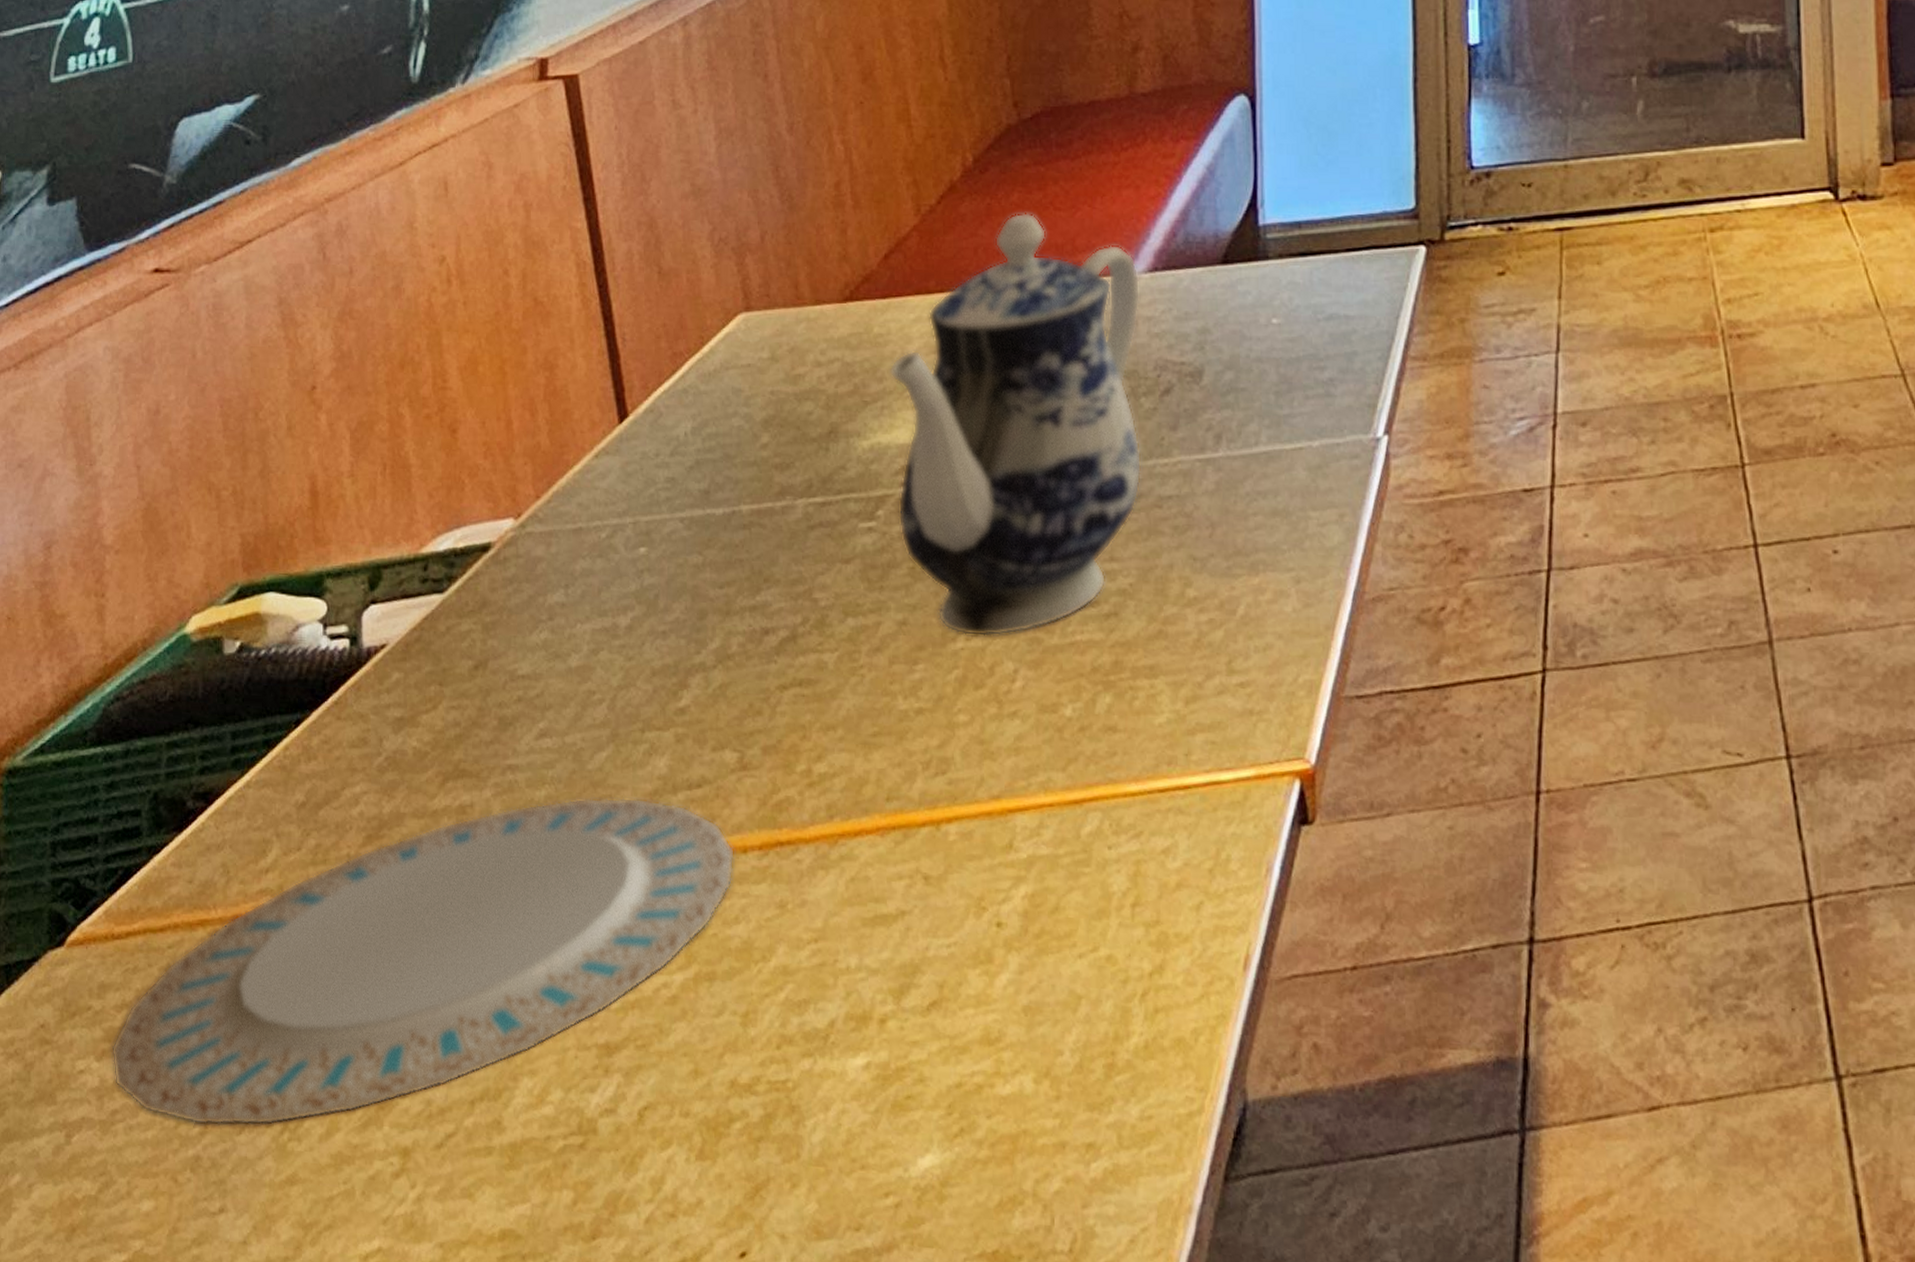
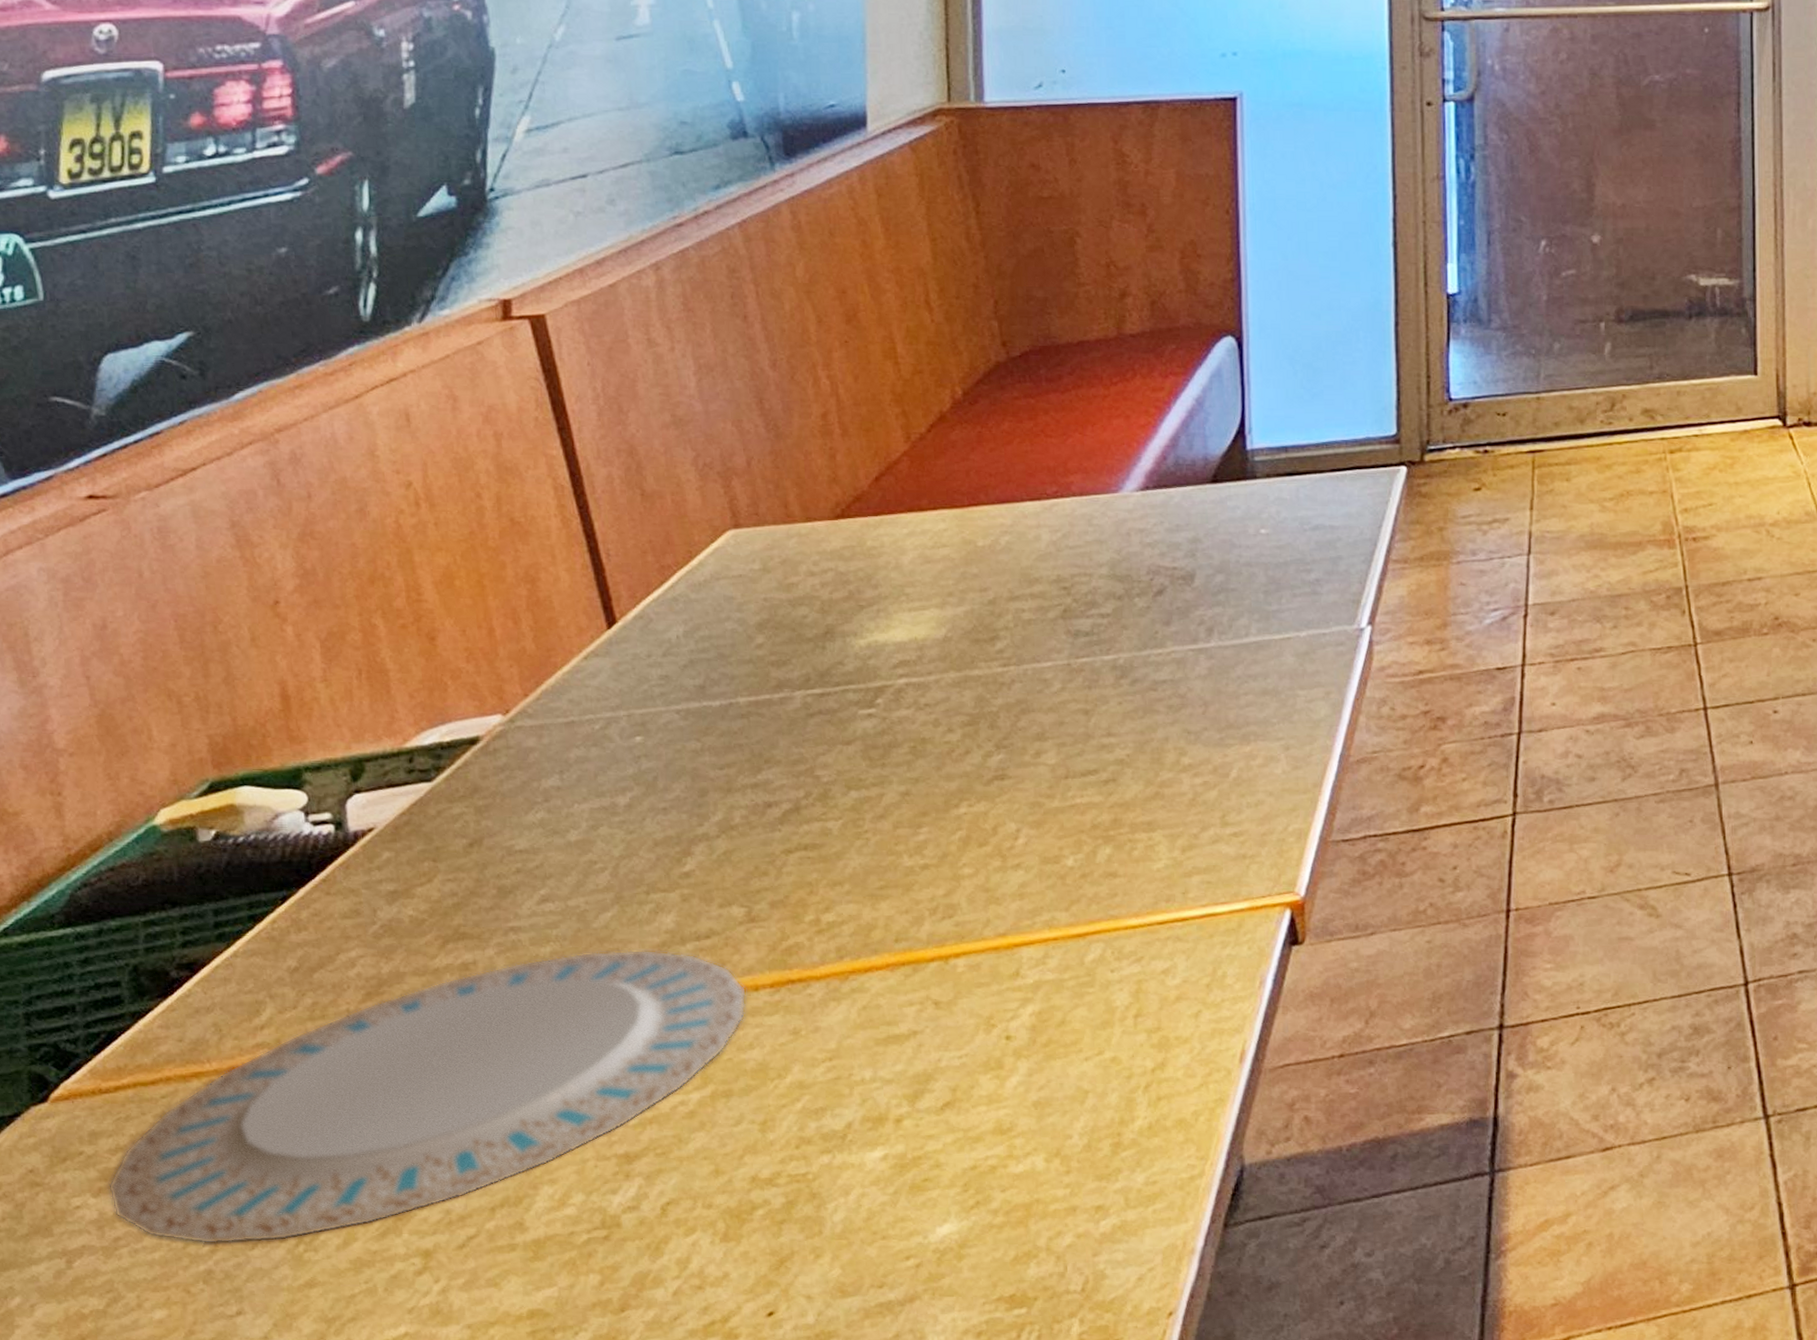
teapot: present [889,213,1142,637] -> none [884,439,1137,803]

